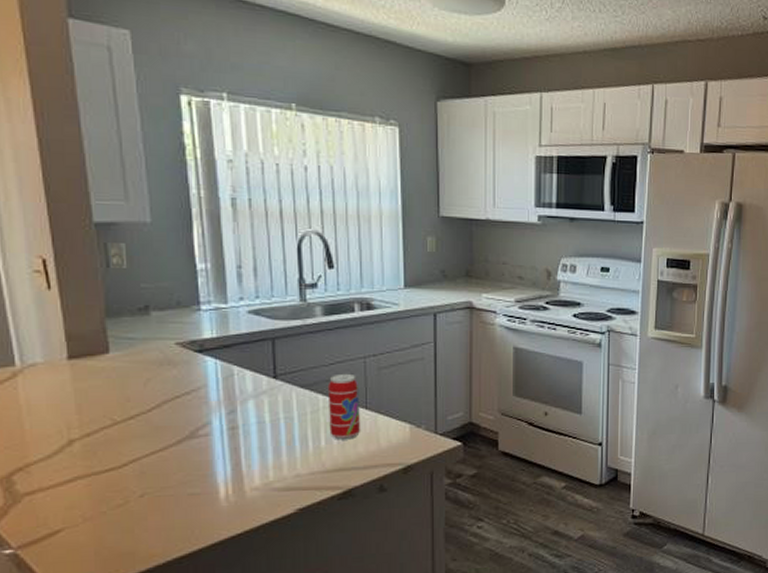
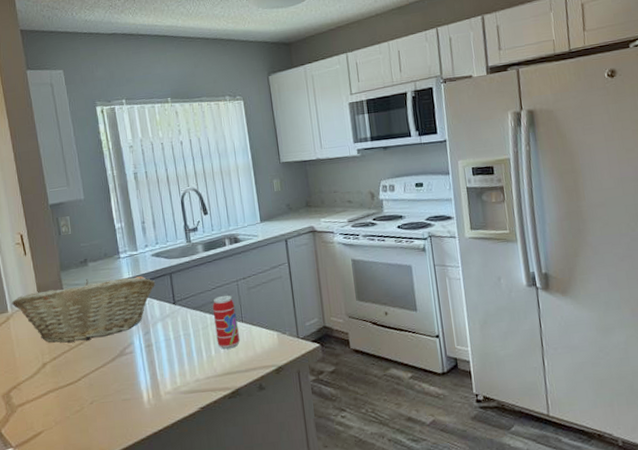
fruit basket: none [22,333,251,415] -> present [11,276,156,343]

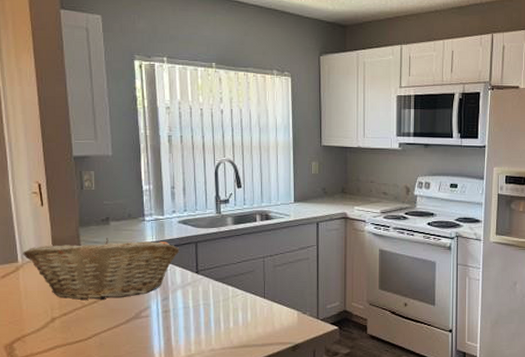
beverage can: present [212,295,240,349] -> none [235,270,259,323]

